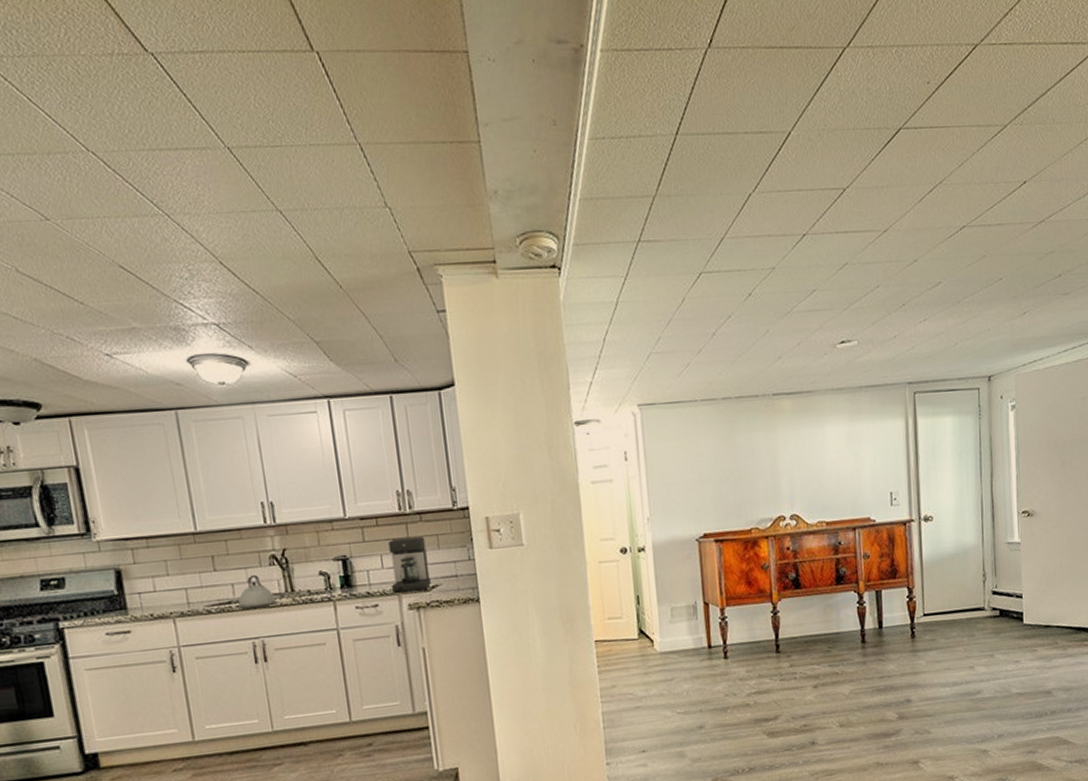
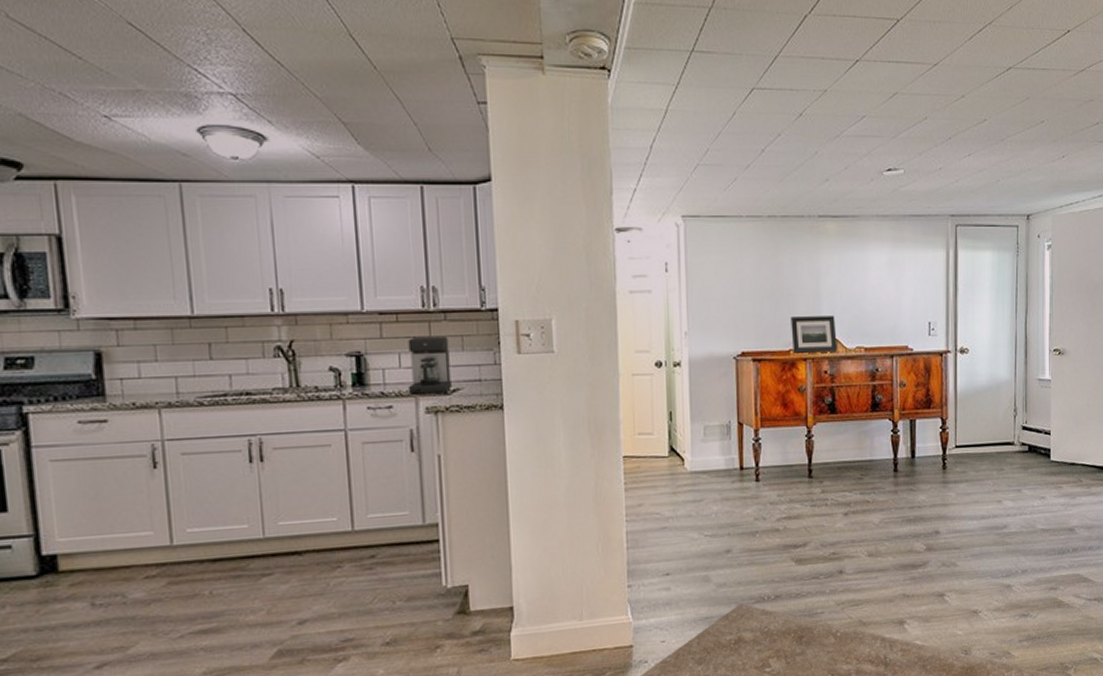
kettle: present [238,574,277,609] -> none [235,366,279,403]
picture frame: none [750,492,798,532] -> present [791,315,837,353]

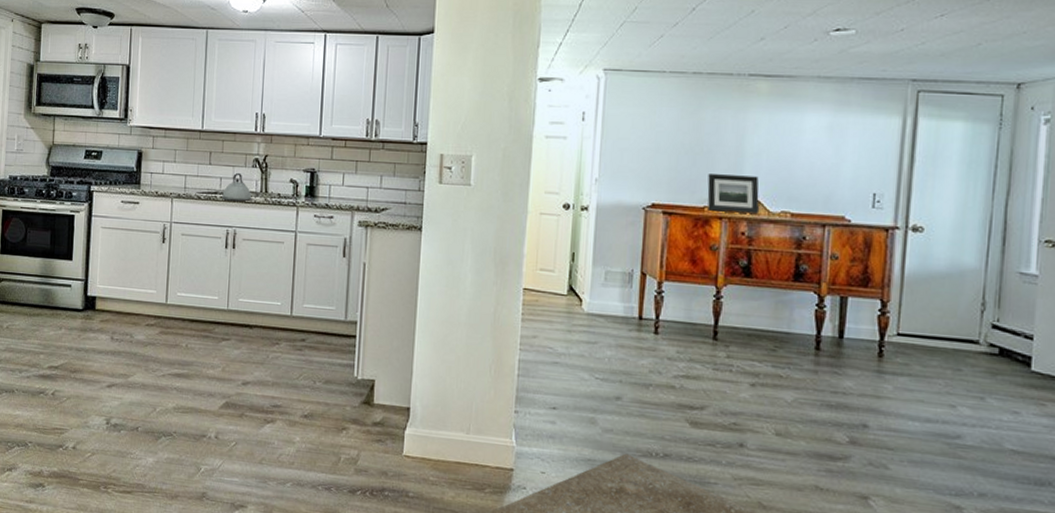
kettle: none [235,366,279,403] -> present [222,172,252,202]
coffee maker: present [408,335,453,395] -> none [346,160,384,211]

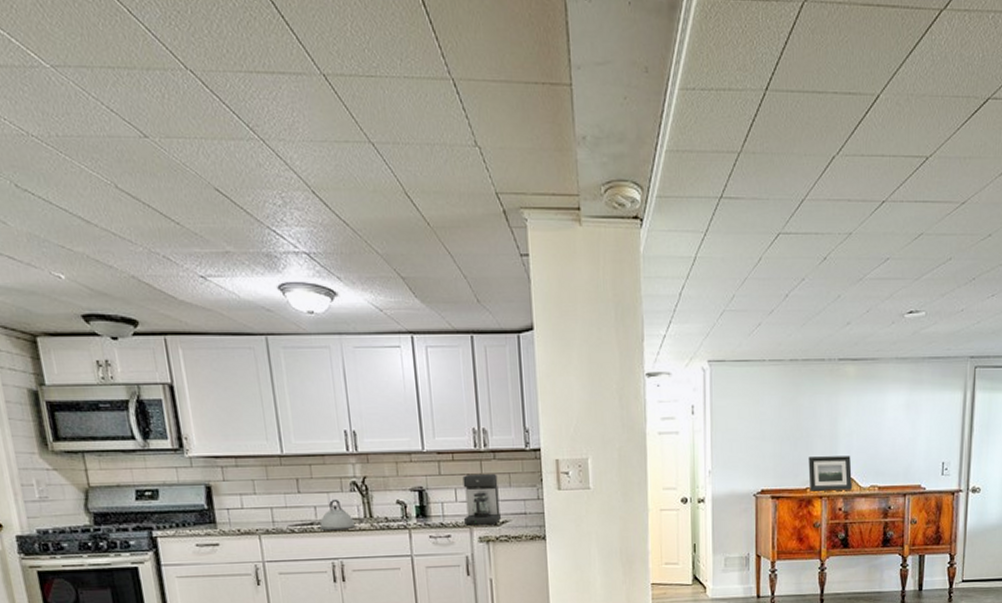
coffee maker: none [346,160,384,211] -> present [462,473,502,525]

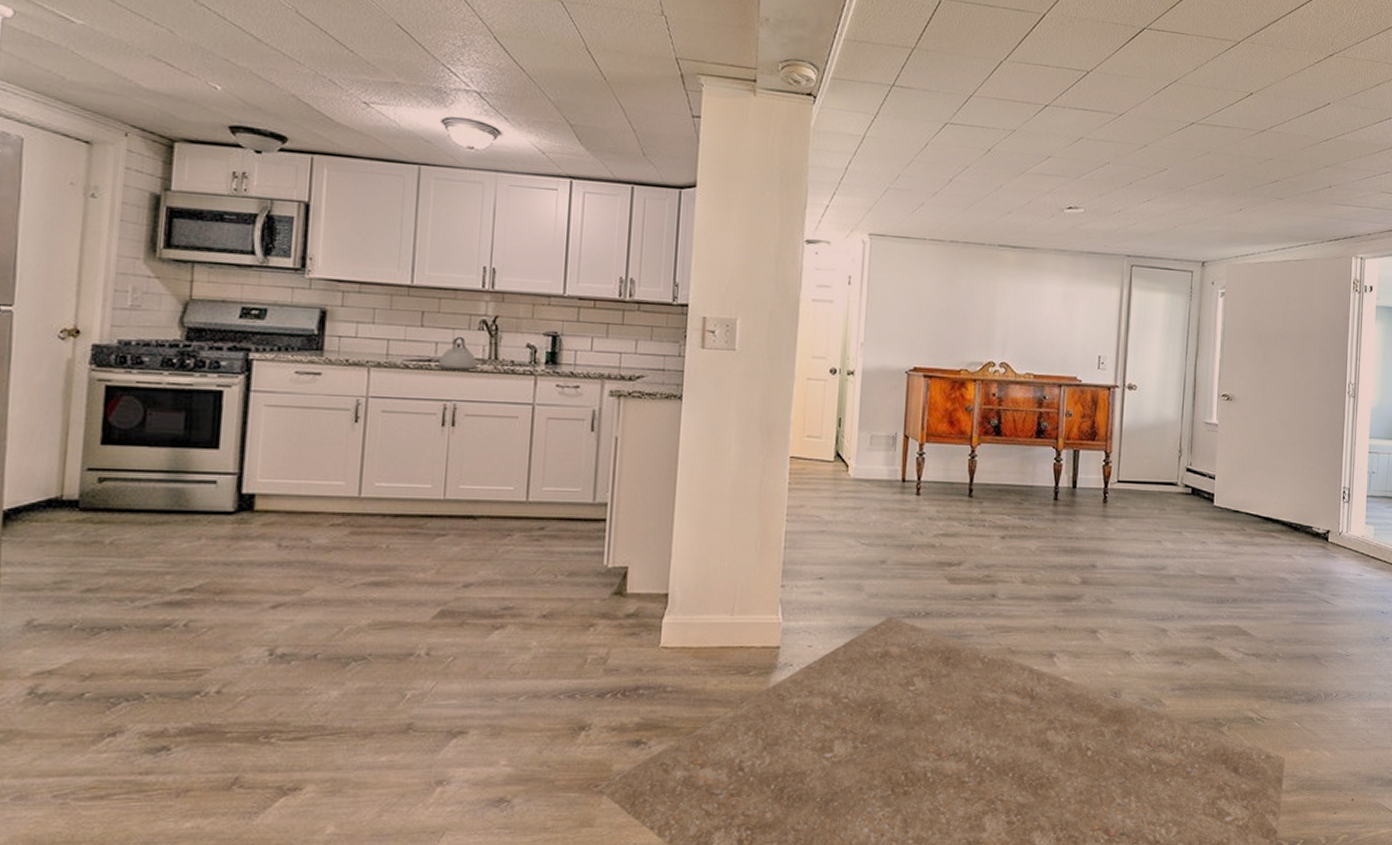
coffee maker: present [462,473,502,525] -> none [595,323,639,379]
picture frame: present [808,456,852,491] -> none [963,338,1008,376]

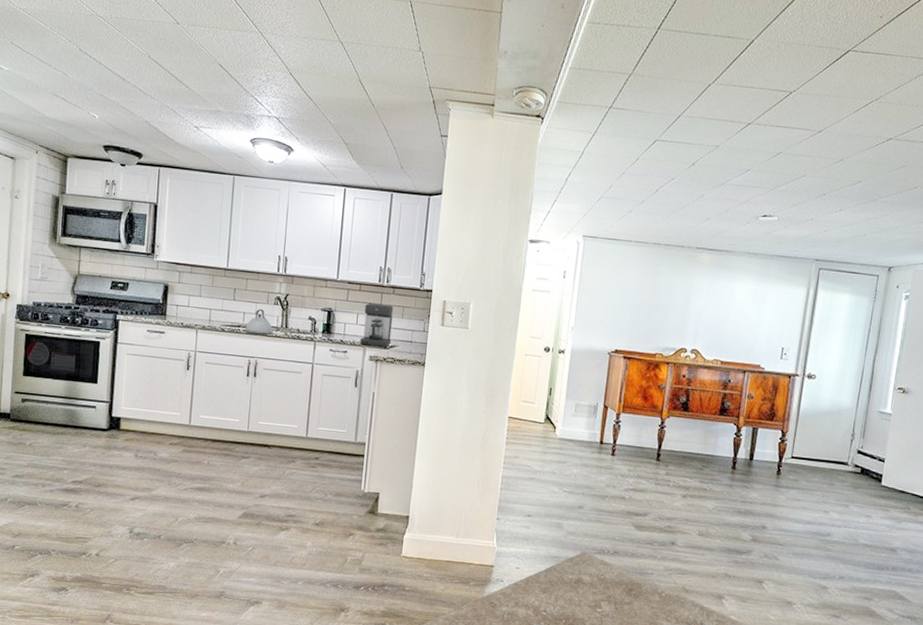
coffee maker: none [595,323,639,379] -> present [359,303,394,347]

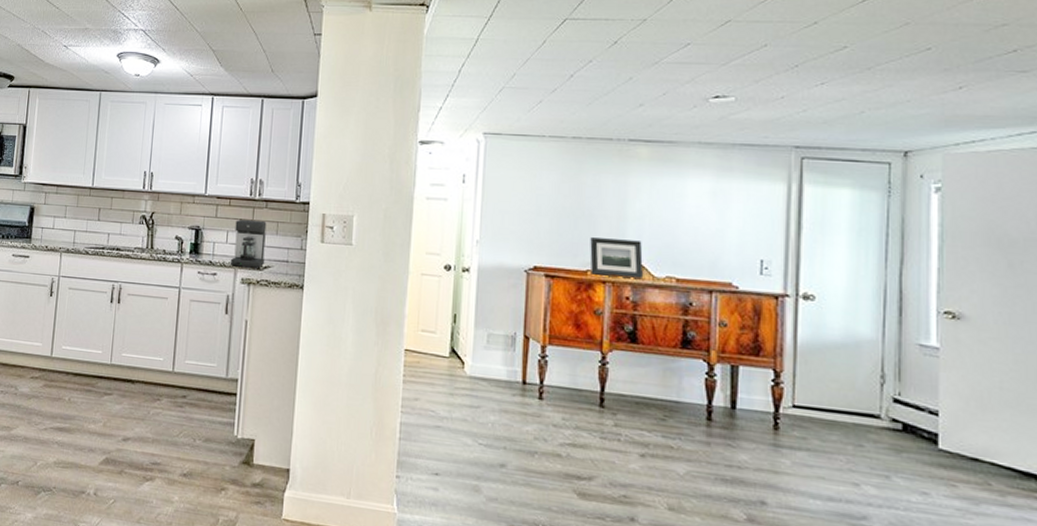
kettle: present [245,308,273,335] -> none [109,228,138,257]
picture frame: none [658,327,699,361] -> present [590,237,643,278]

